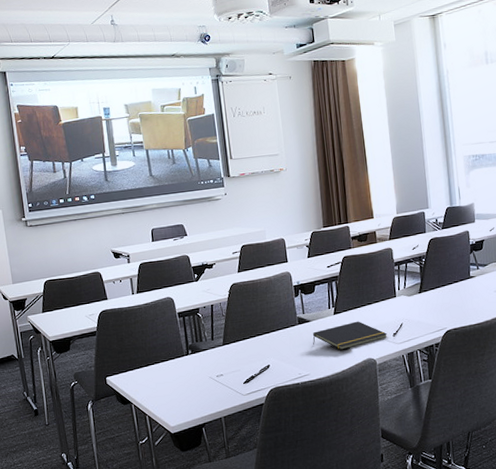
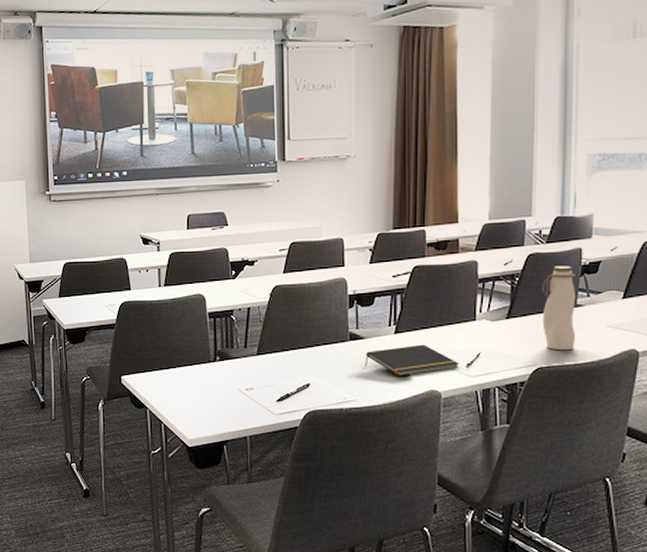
water bottle: none [442,246,473,315] -> present [541,266,577,351]

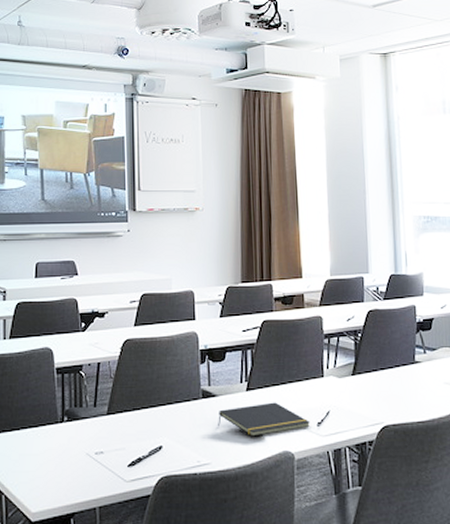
water bottle: present [541,266,577,351] -> none [382,322,417,408]

